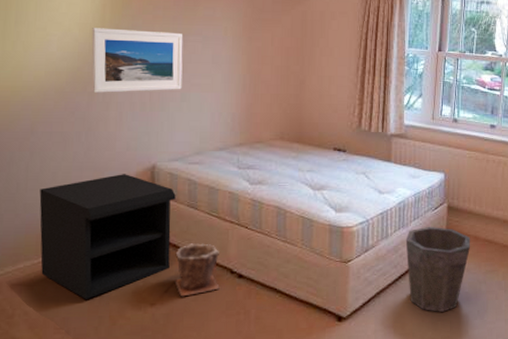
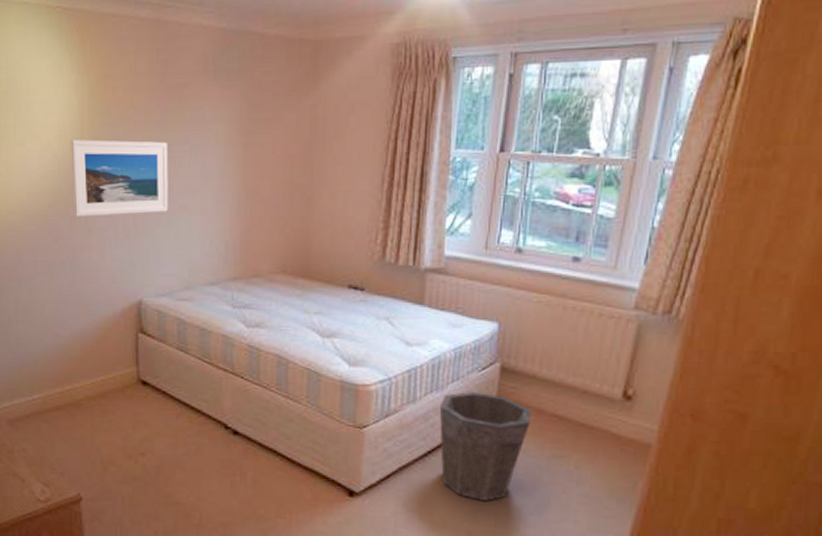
nightstand: present [39,174,176,299] -> none [29,309,164,442]
plant pot: present [174,243,220,297] -> none [165,391,213,450]

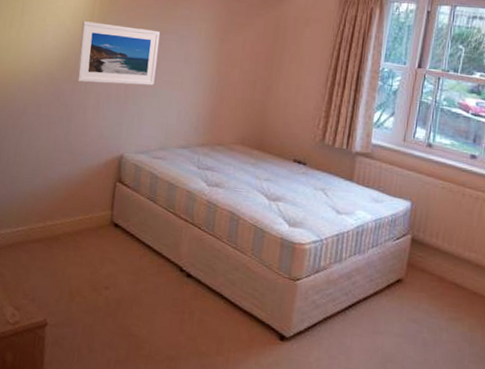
waste bin: present [439,391,532,501] -> none [359,256,435,354]

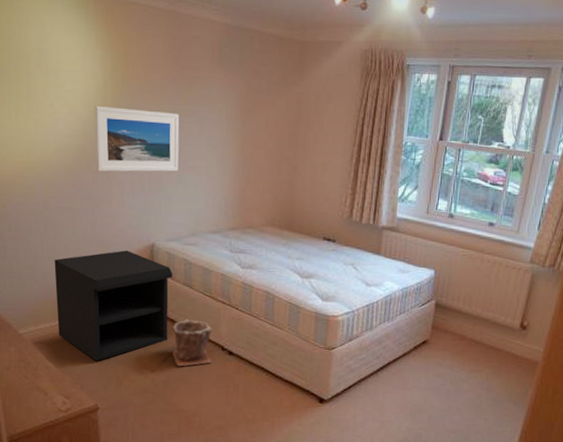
nightstand: none [18,159,138,273] -> present [54,250,173,361]
plant pot: none [128,235,172,286] -> present [172,319,212,367]

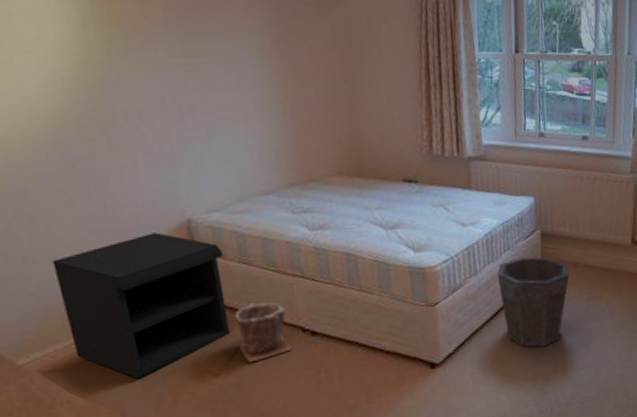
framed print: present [95,106,180,172] -> none [75,53,207,138]
waste bin: none [389,321,457,405] -> present [497,256,570,347]

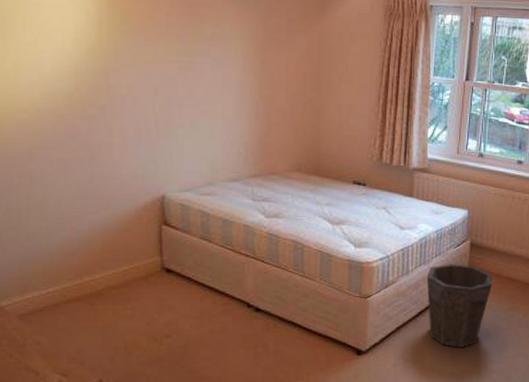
nightstand: present [52,232,230,378] -> none [43,204,188,330]
plant pot: present [234,302,292,363] -> none [190,276,237,329]

